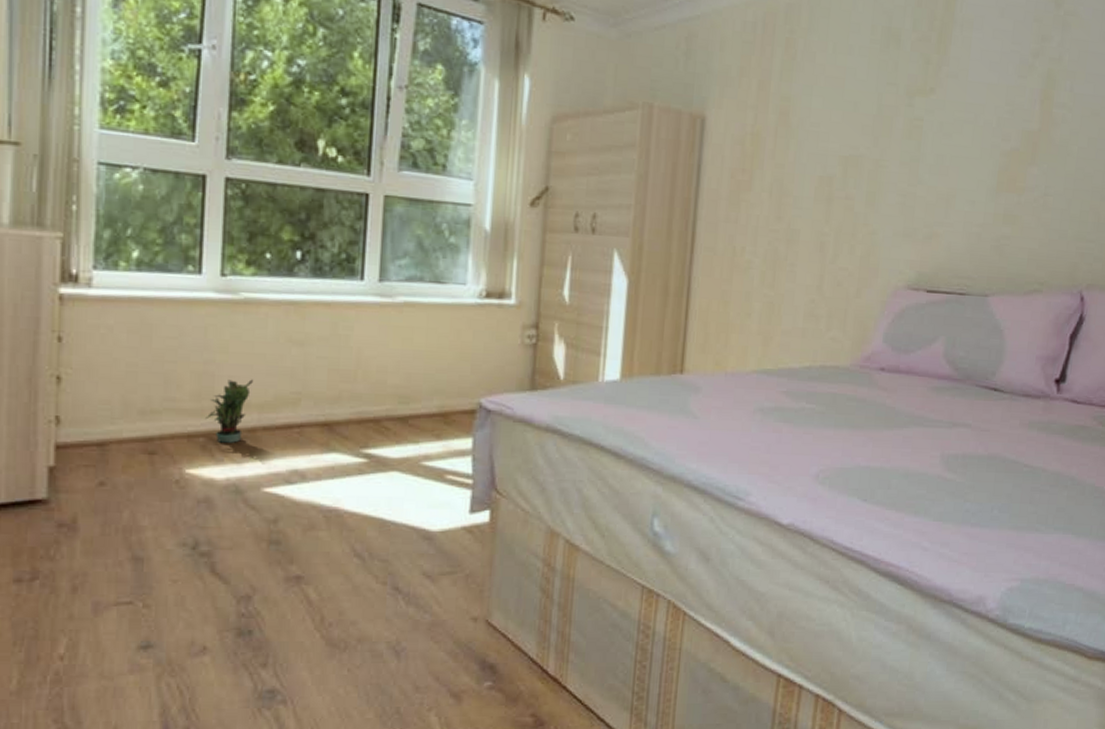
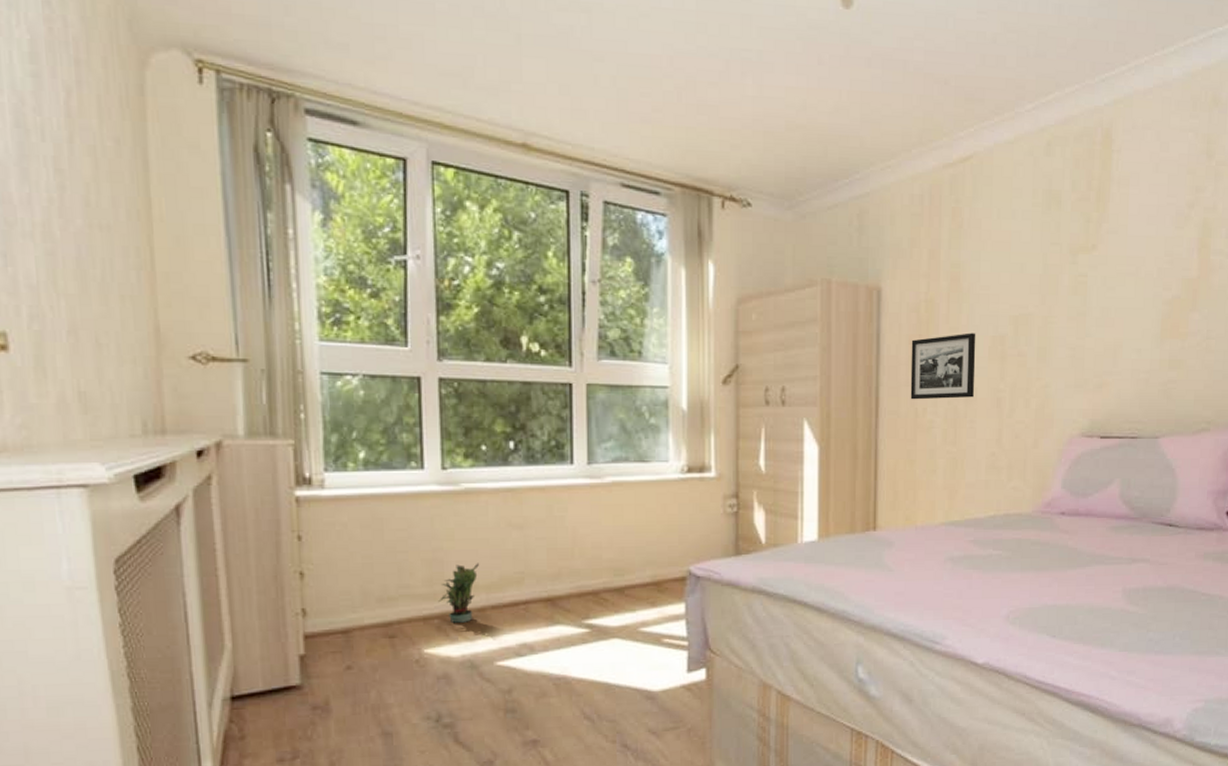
picture frame: none [729,170,803,240] -> present [910,332,976,400]

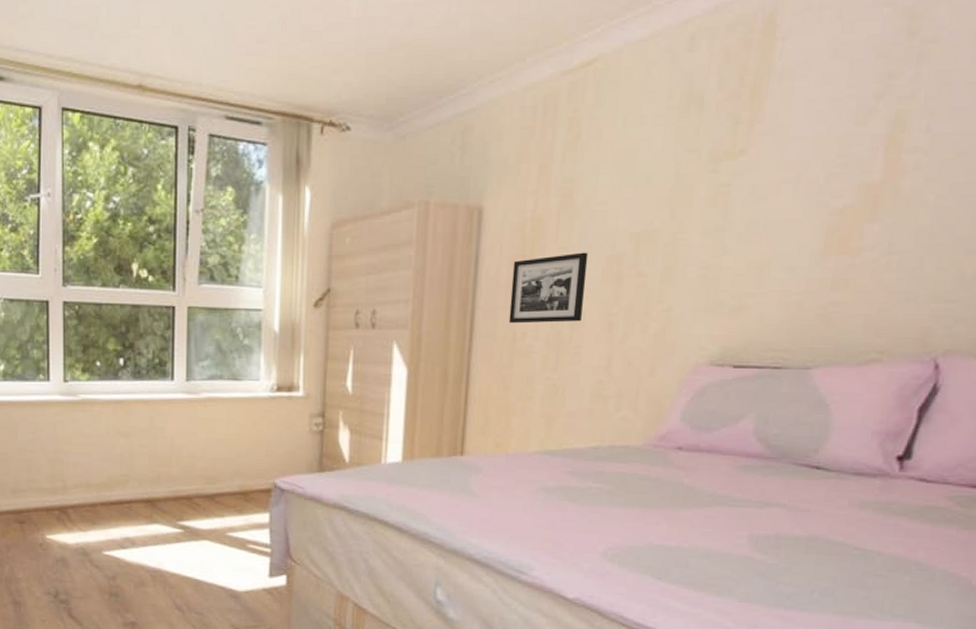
potted plant: present [438,563,479,623] -> none [58,464,92,515]

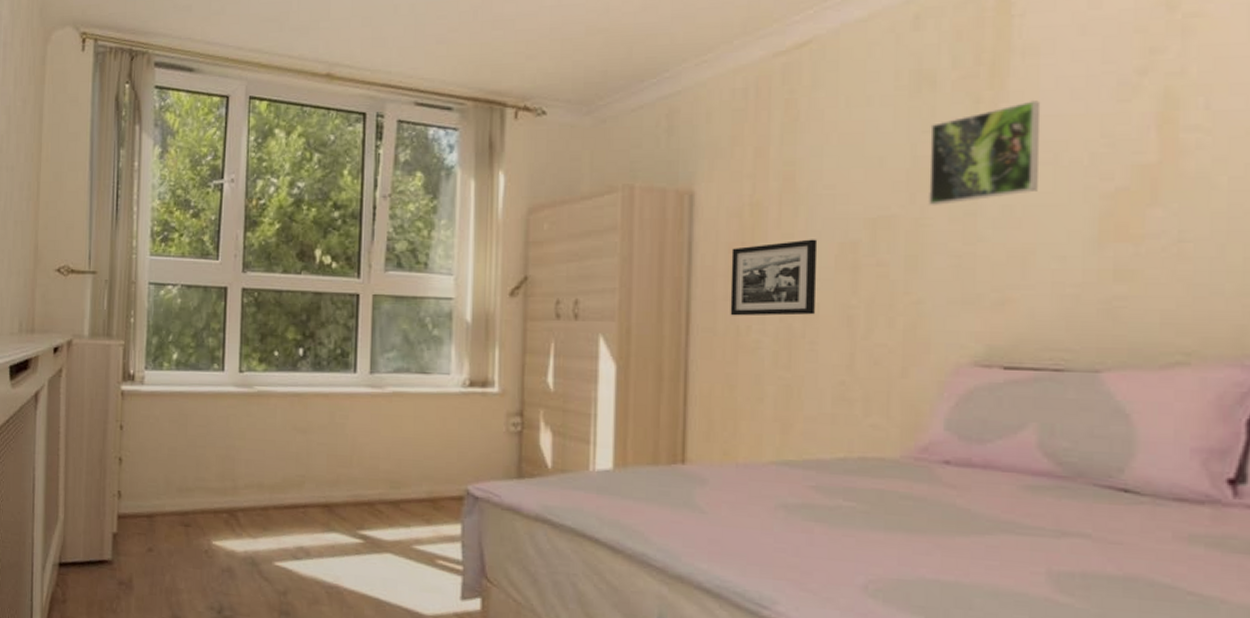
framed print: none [686,122,791,222] -> present [929,101,1041,206]

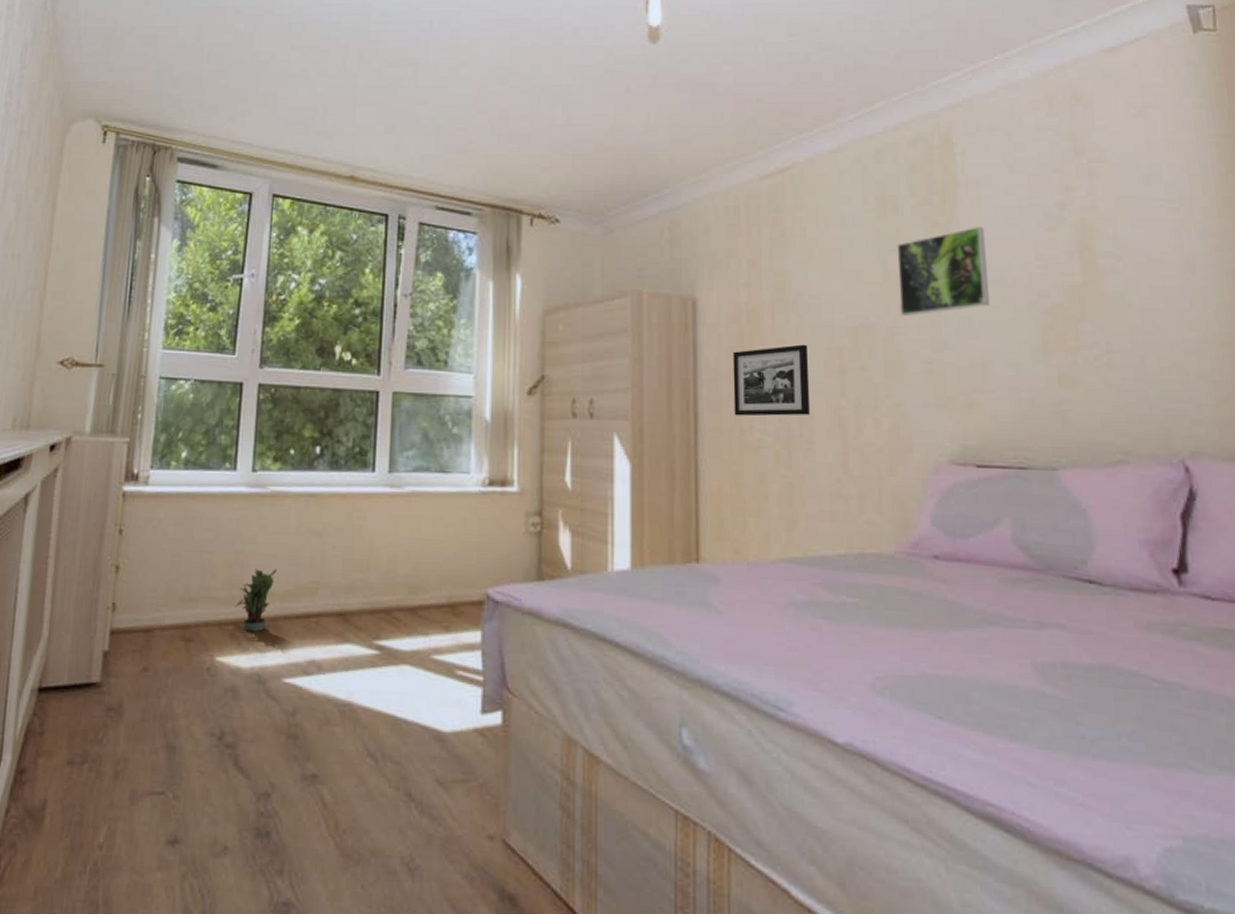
potted plant: none [228,463,265,520] -> present [235,568,277,632]

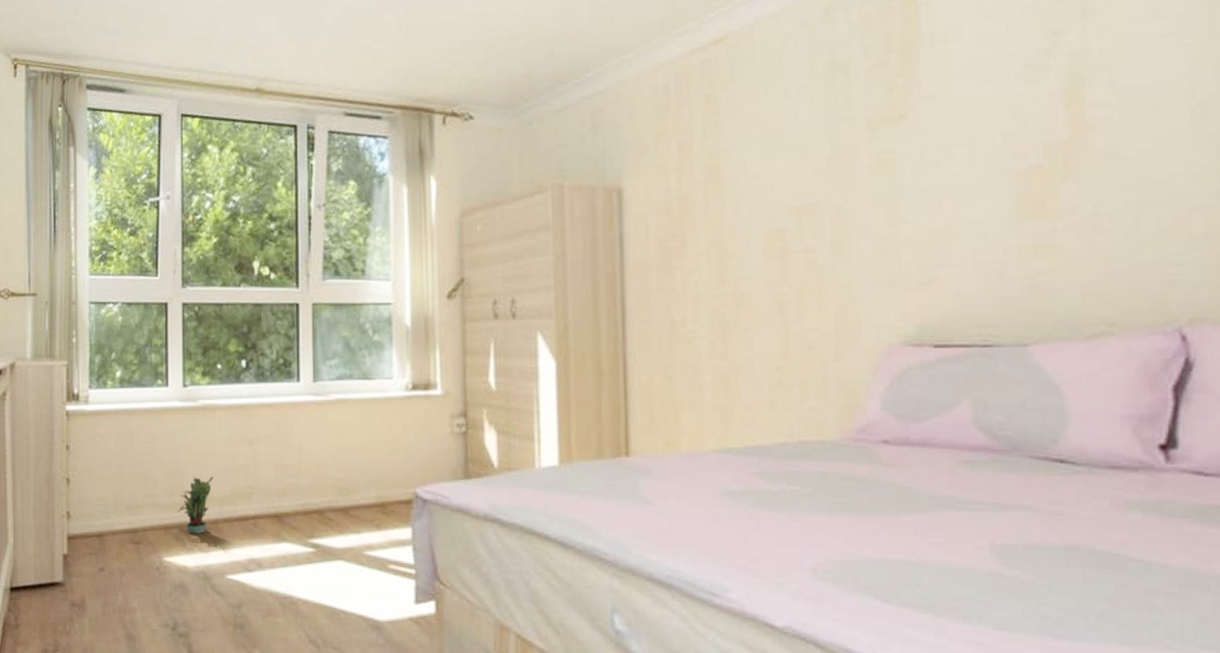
picture frame: present [732,344,811,417] -> none [662,229,748,308]
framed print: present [896,227,989,317] -> none [847,85,955,192]

